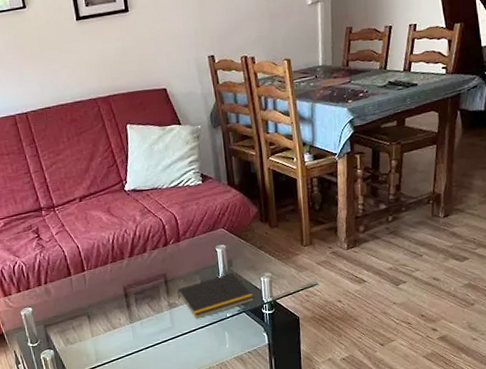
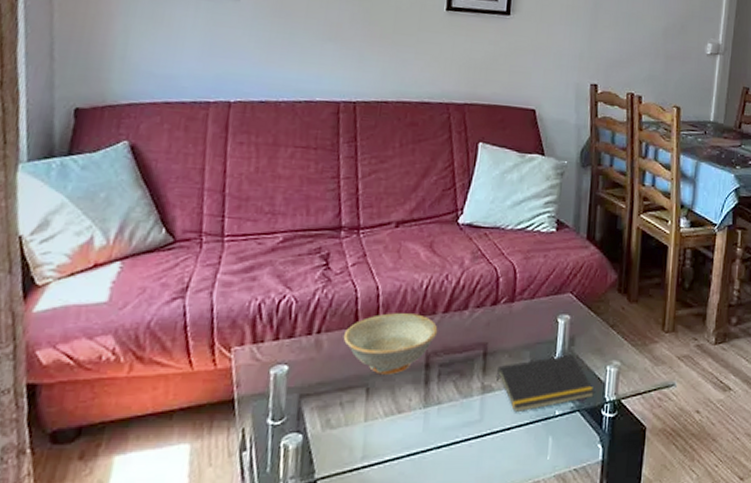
dish: none [63,260,128,306] -> present [343,313,438,375]

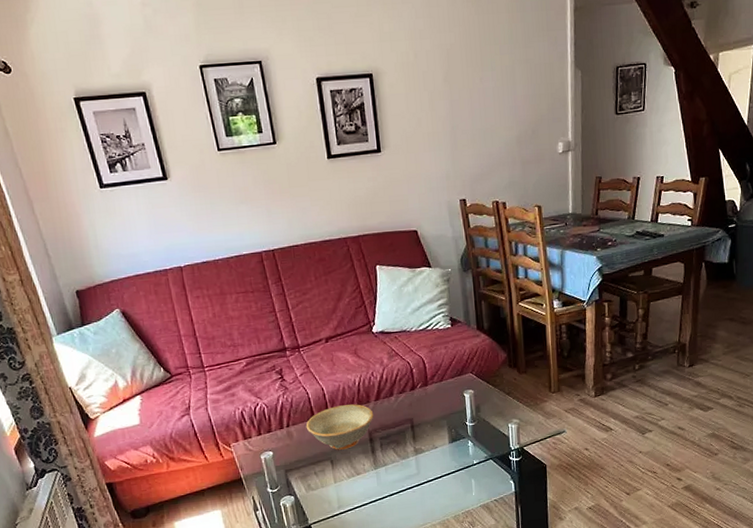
notepad: present [495,354,594,413] -> none [423,418,502,466]

